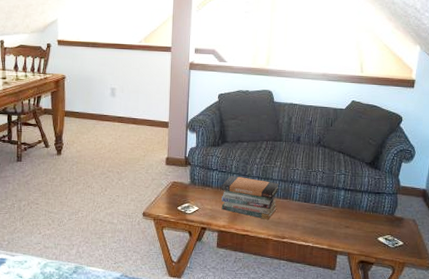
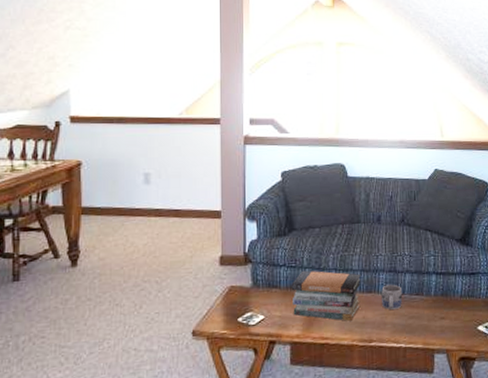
mug: none [295,194,314,215] -> present [381,284,403,310]

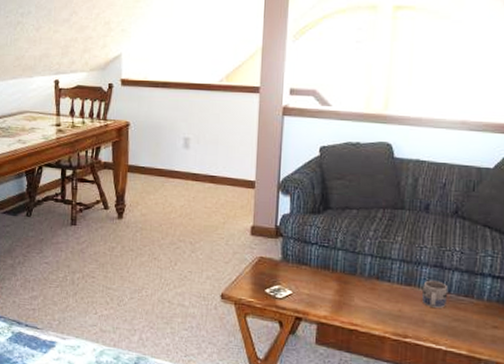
book stack: present [291,270,361,321] -> none [322,251,400,312]

